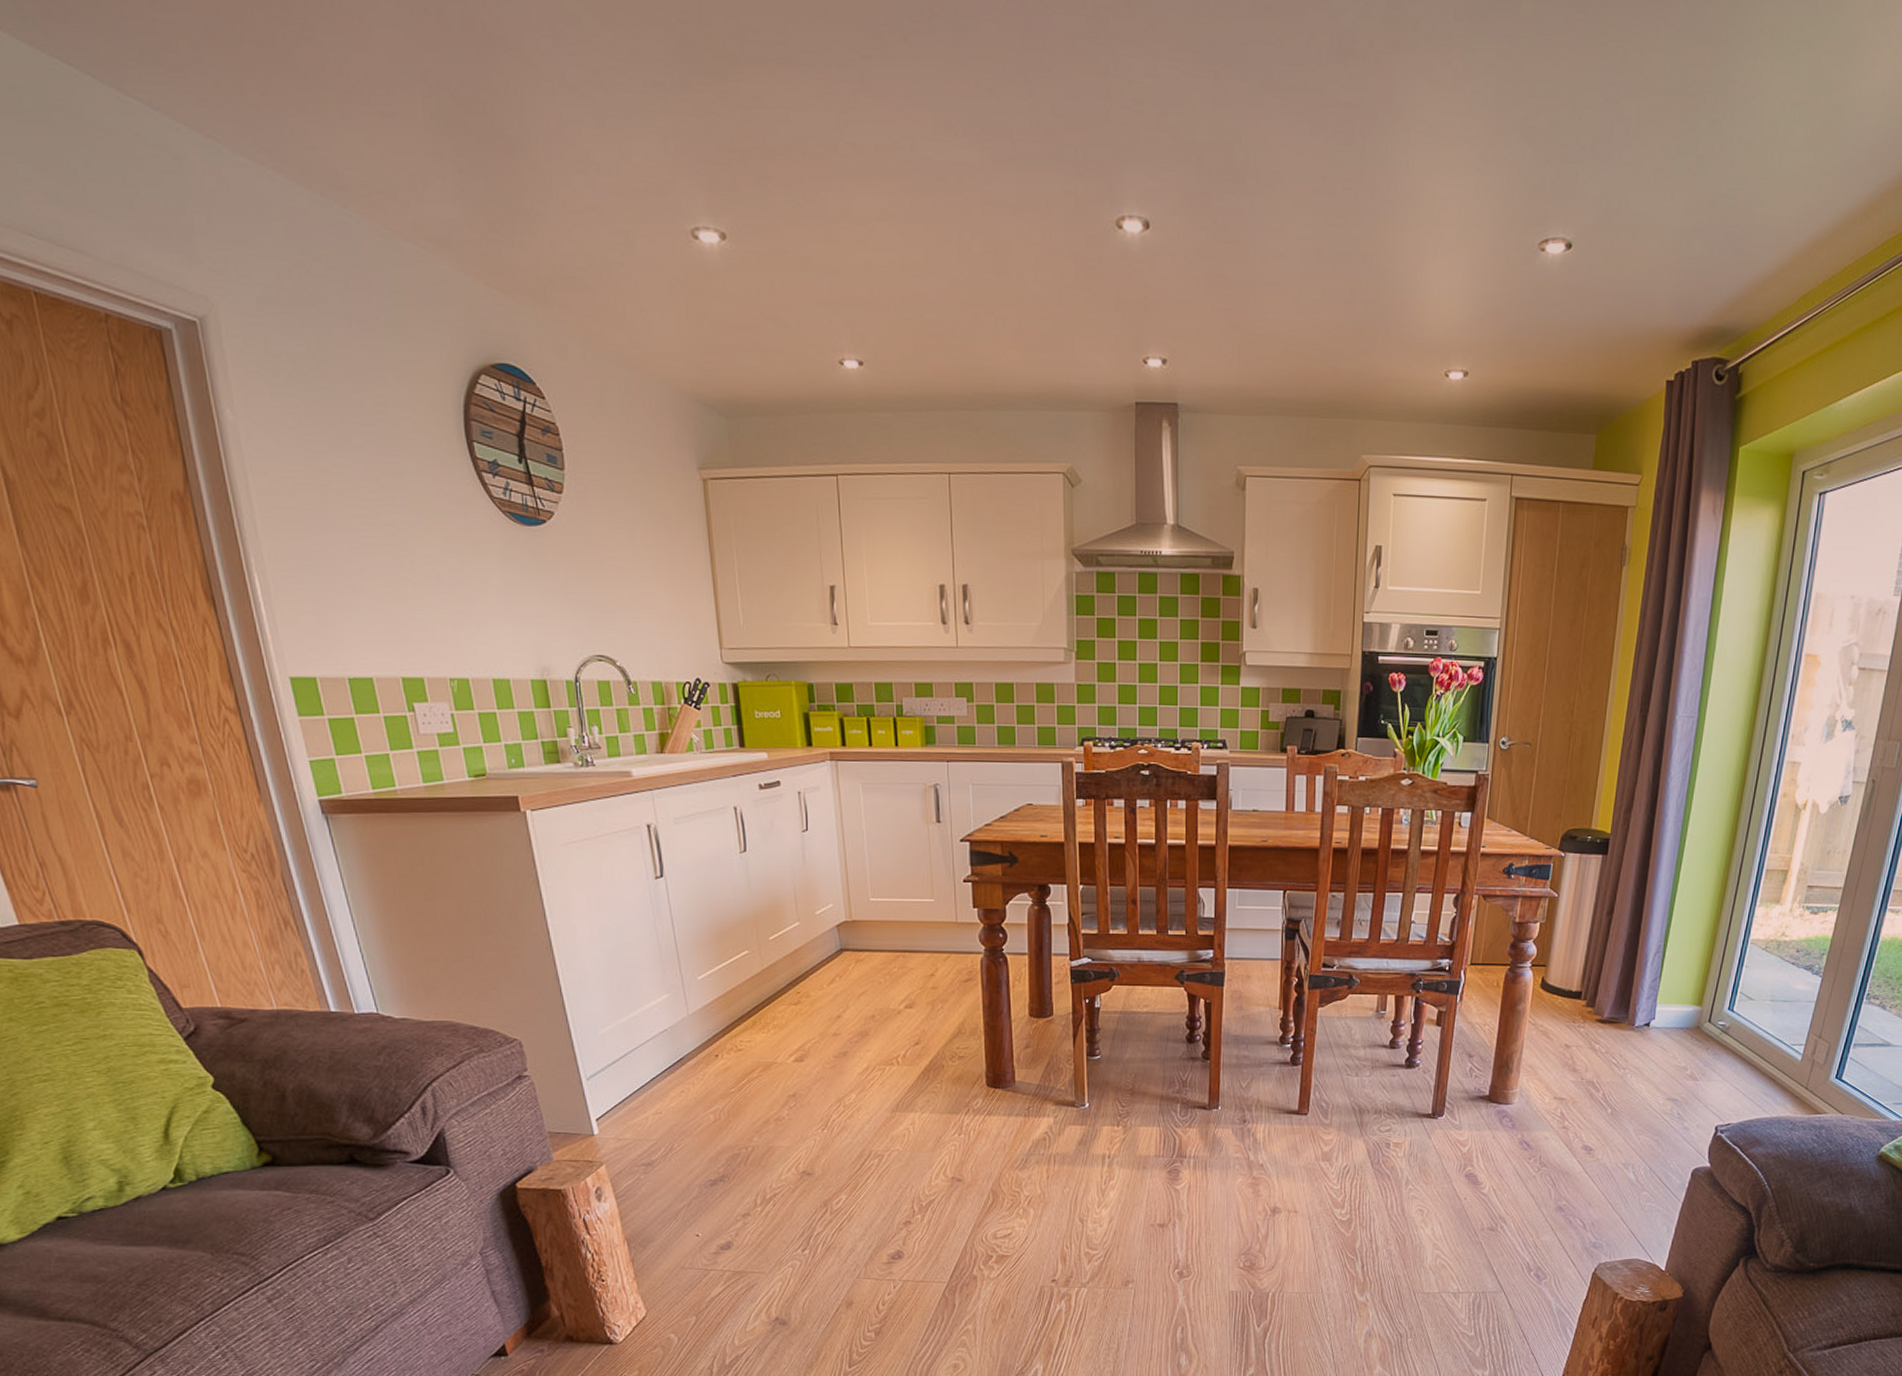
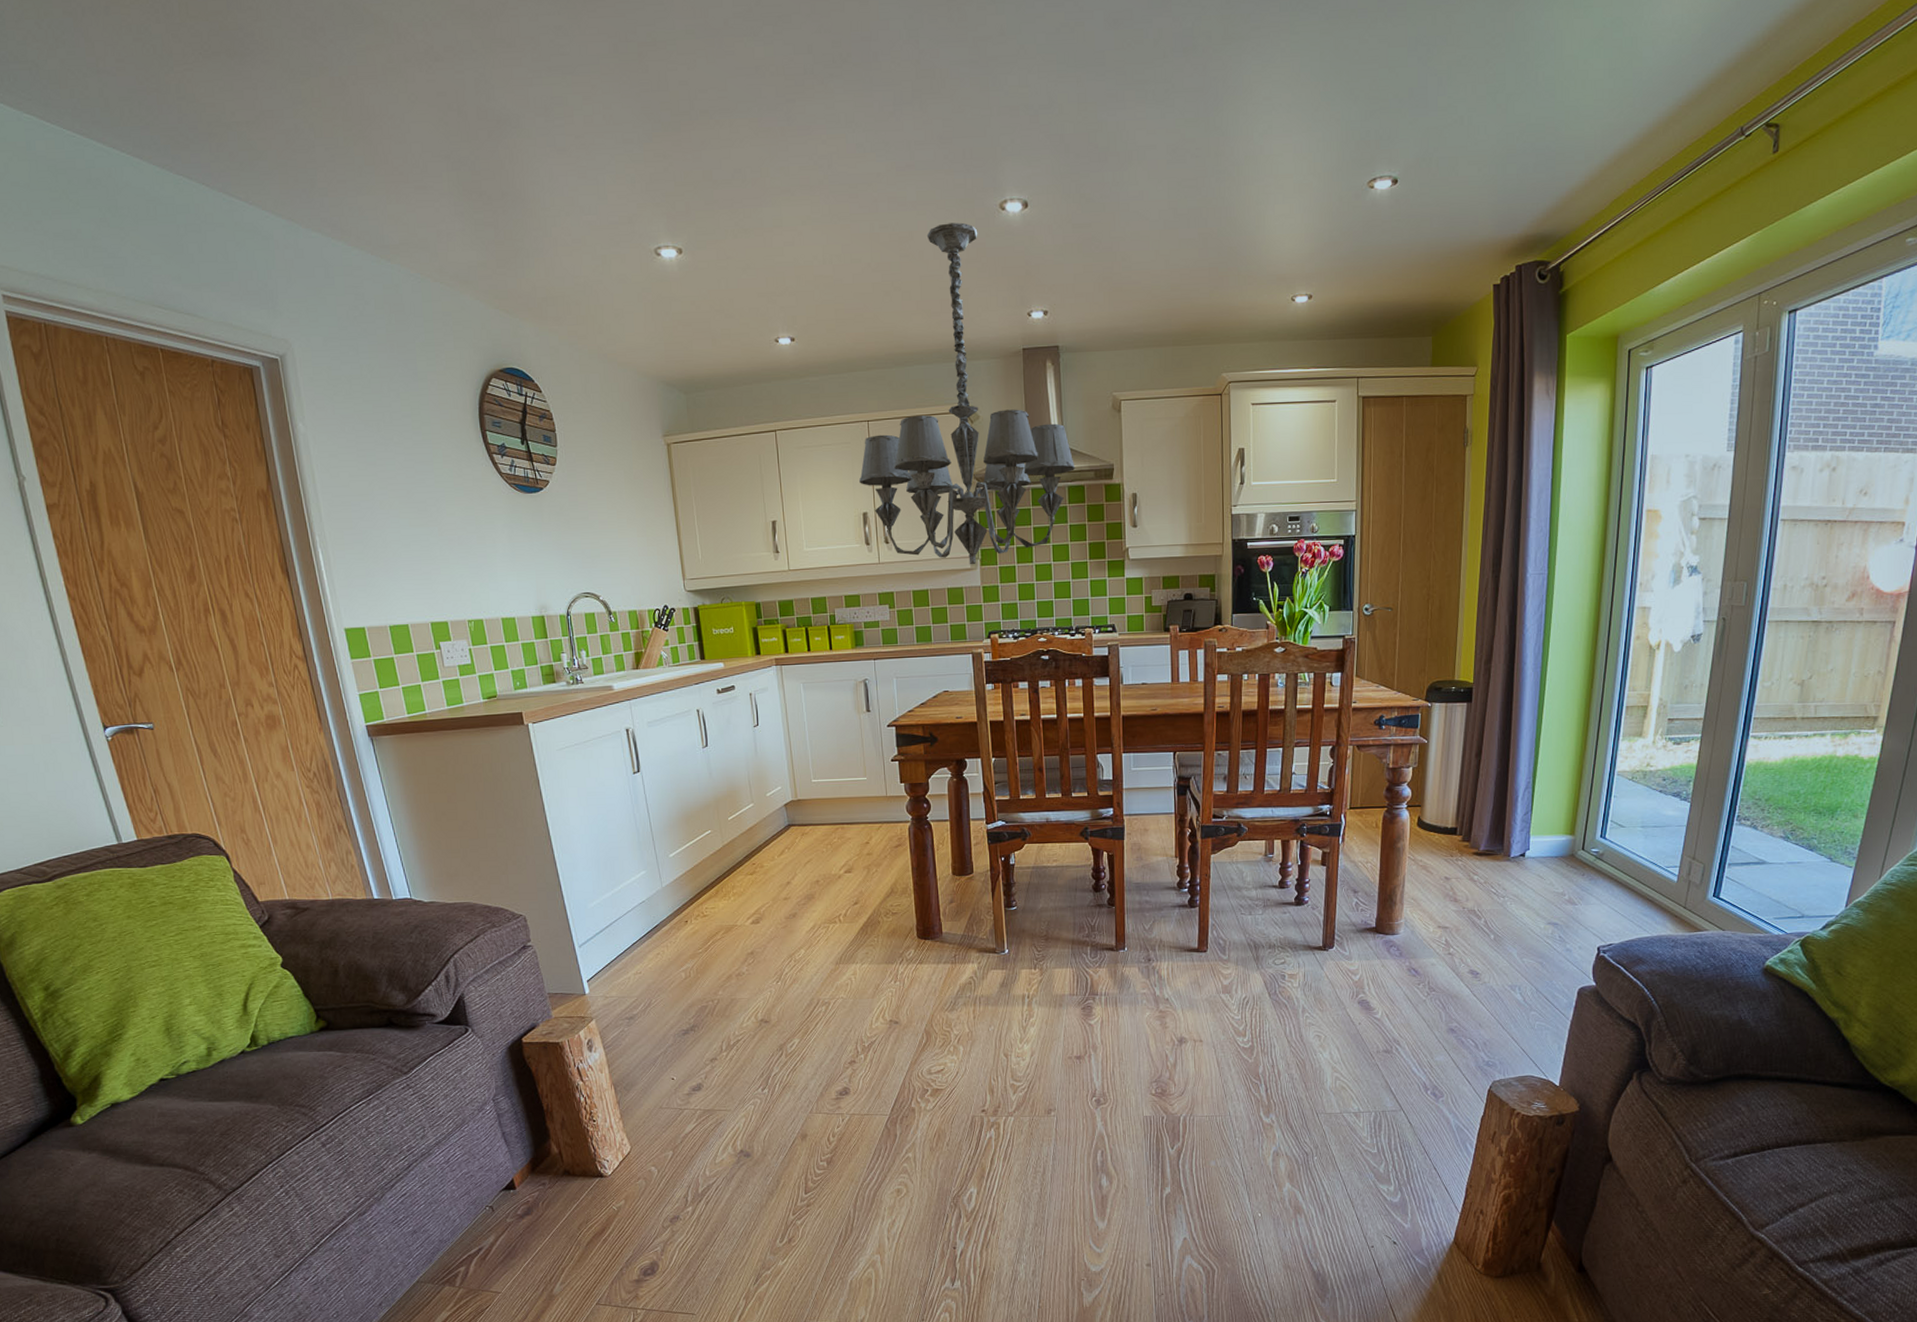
chandelier: none [935,237,1190,658] -> present [858,222,1076,565]

